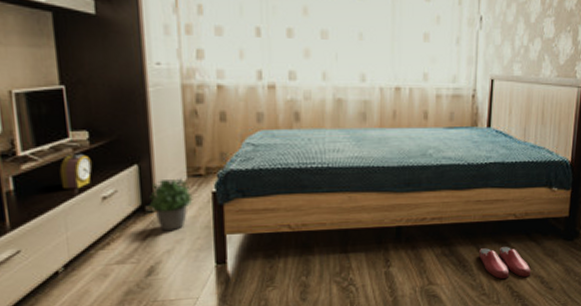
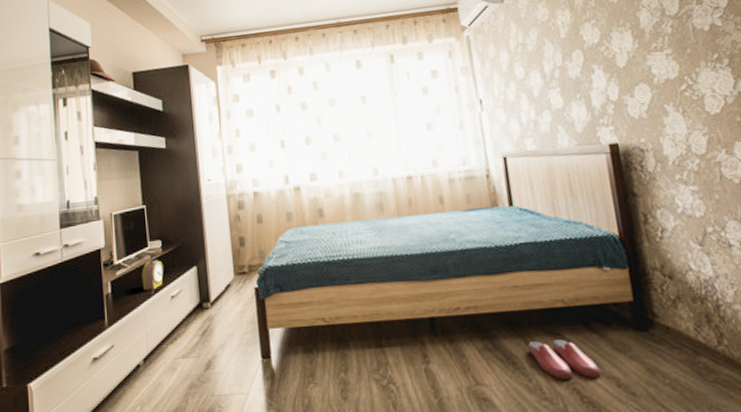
potted plant: present [149,178,193,231] -> none [205,276,240,326]

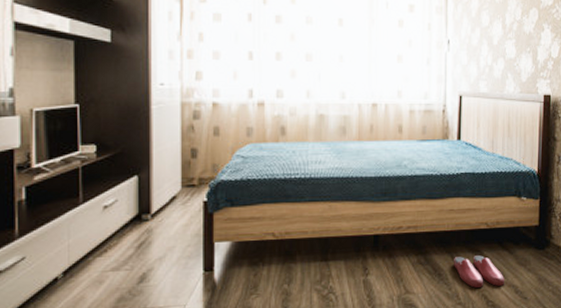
alarm clock: present [141,259,164,291] -> none [68,165,96,199]

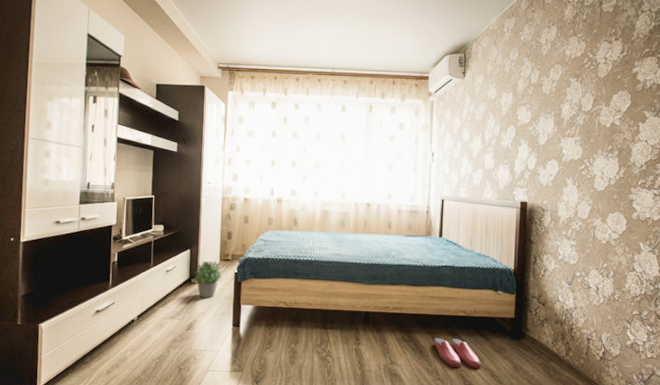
potted plant: none [145,188,186,238] -> present [193,261,222,298]

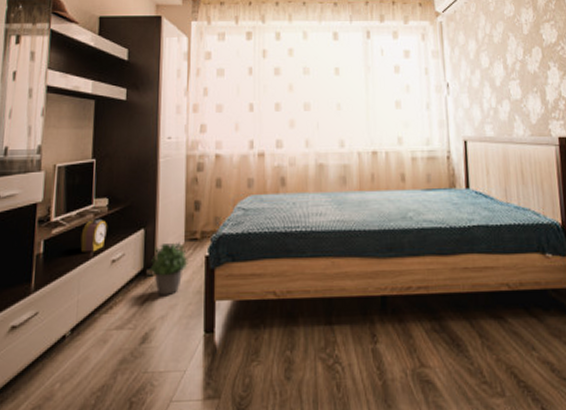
alarm clock: none [144,239,163,263] -> present [80,218,107,252]
slippers: present [434,338,481,368] -> none [473,323,537,365]

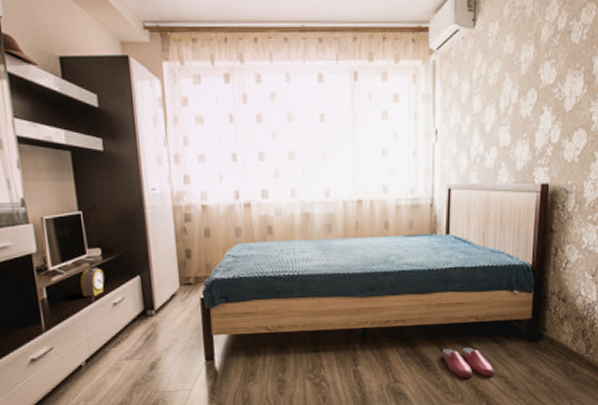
potted plant: present [149,242,188,295] -> none [150,286,185,332]
slippers: none [473,323,537,365] -> present [442,348,494,379]

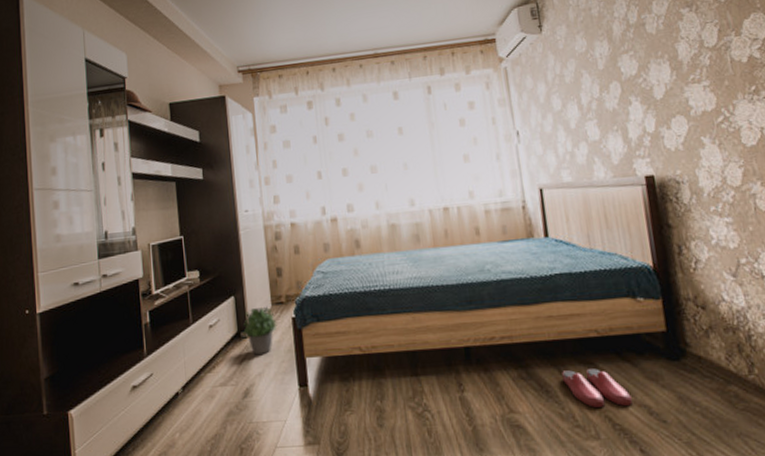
alarm clock: present [80,267,105,297] -> none [179,289,202,320]
potted plant: none [150,286,185,332] -> present [243,306,277,355]

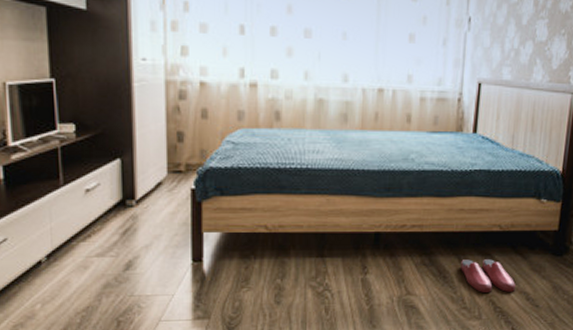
potted plant: present [243,306,277,355] -> none [129,173,172,225]

